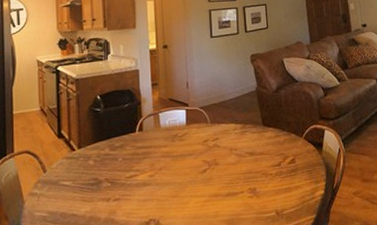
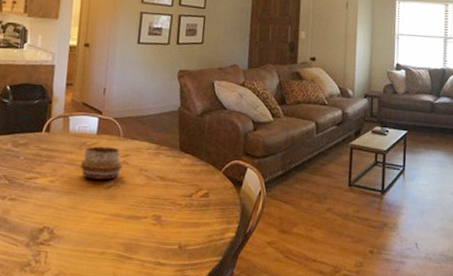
decorative bowl: none [175,134,214,167] -> present [79,146,123,180]

